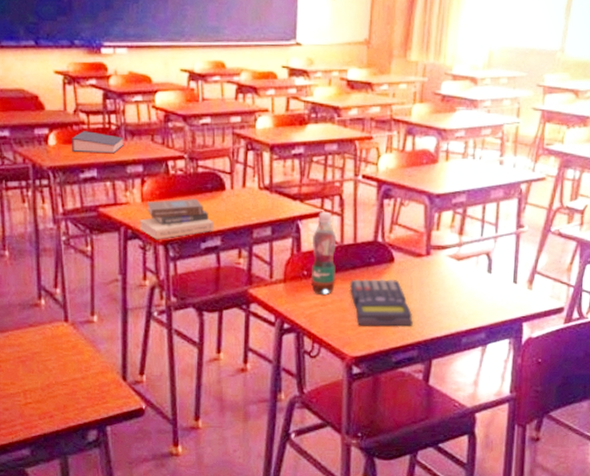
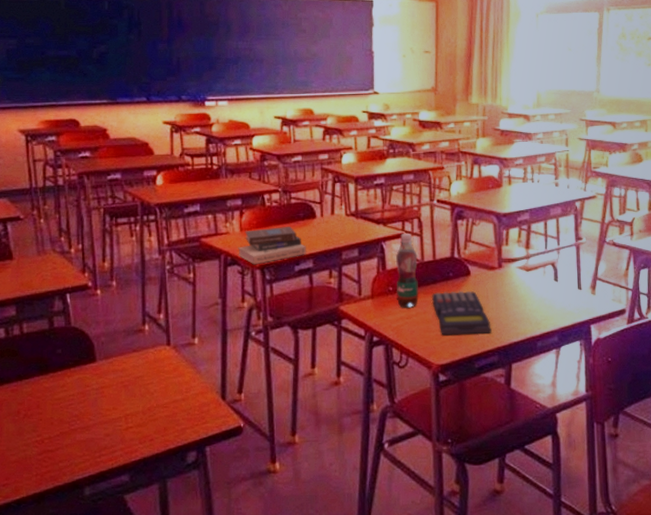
book: present [72,131,123,154] -> none [178,171,224,191]

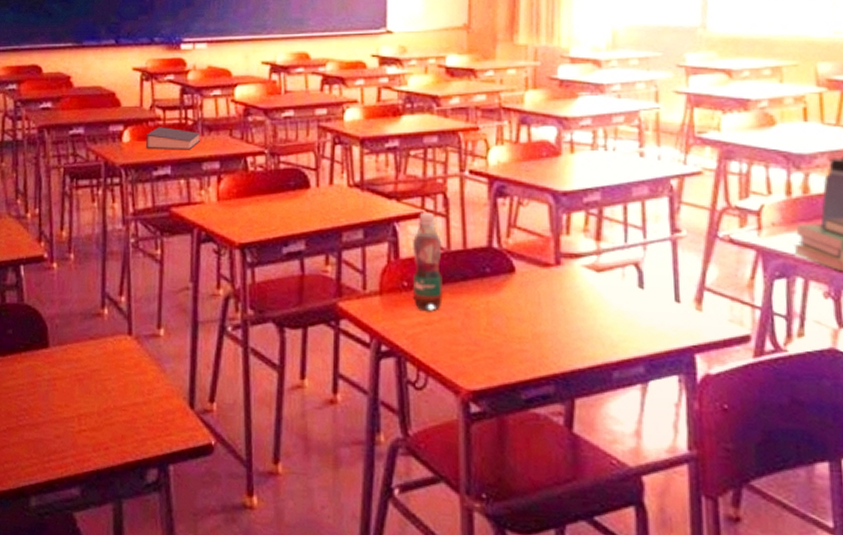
book: none [178,171,224,191] -> present [146,127,200,150]
books: present [238,227,307,265] -> none [214,197,298,244]
calculator: present [431,290,492,336] -> none [460,292,545,354]

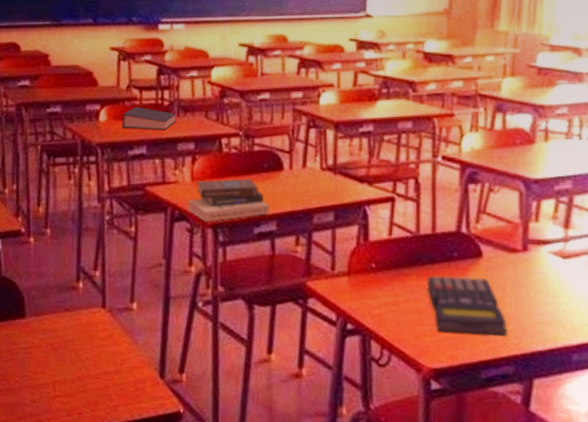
books: none [214,197,298,244] -> present [187,179,270,223]
bottle: present [412,213,443,311] -> none [380,197,411,292]
calculator: none [460,292,545,354] -> present [426,275,507,336]

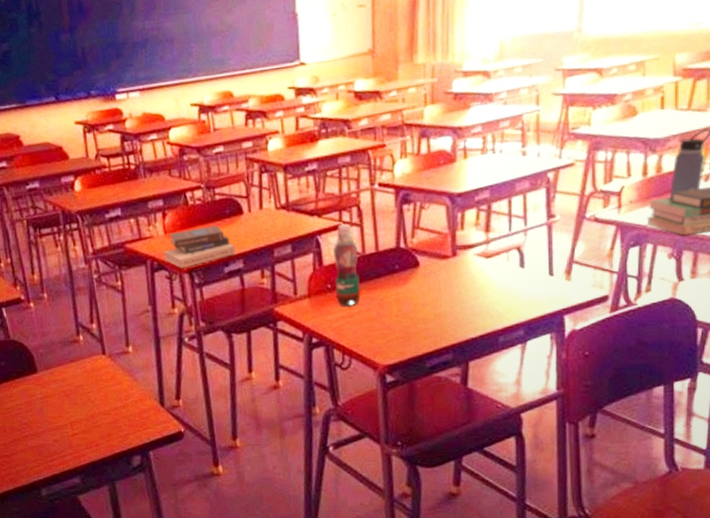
book: present [122,107,176,131] -> none [95,173,143,194]
bottle: none [380,197,411,292] -> present [334,224,361,306]
calculator: present [426,275,507,336] -> none [375,284,445,334]

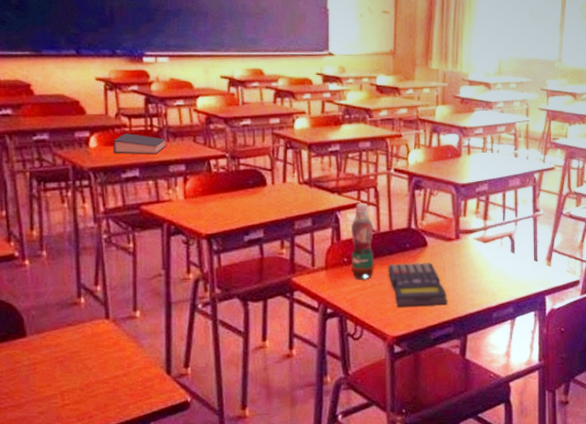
book: none [95,173,143,194] -> present [113,133,166,154]
books: present [163,225,236,269] -> none [182,195,257,235]
calculator: none [375,284,445,334] -> present [387,262,448,307]

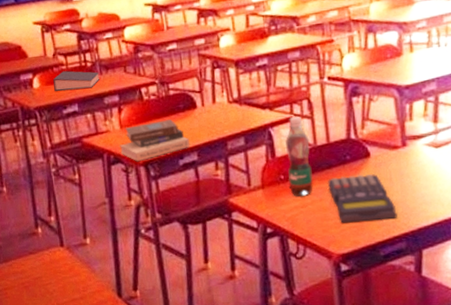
books: none [182,195,257,235] -> present [120,119,191,162]

